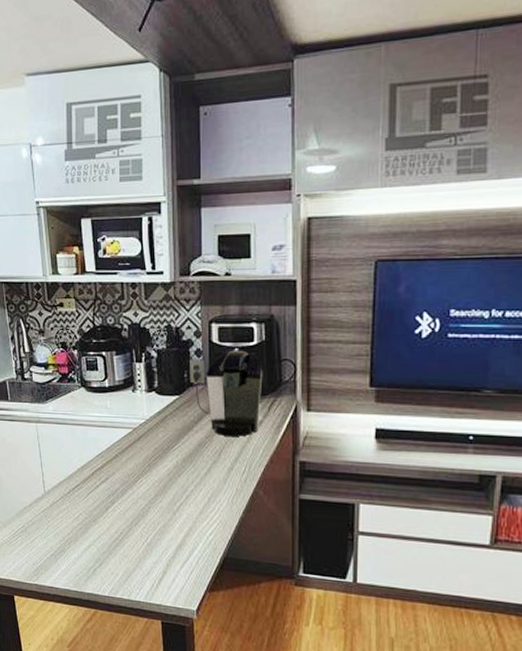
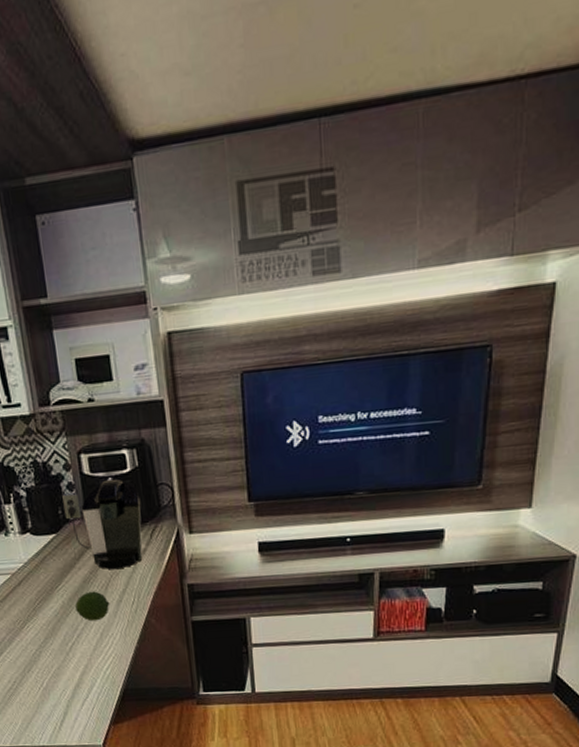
fruit: none [187,455,221,485] -> present [74,591,110,621]

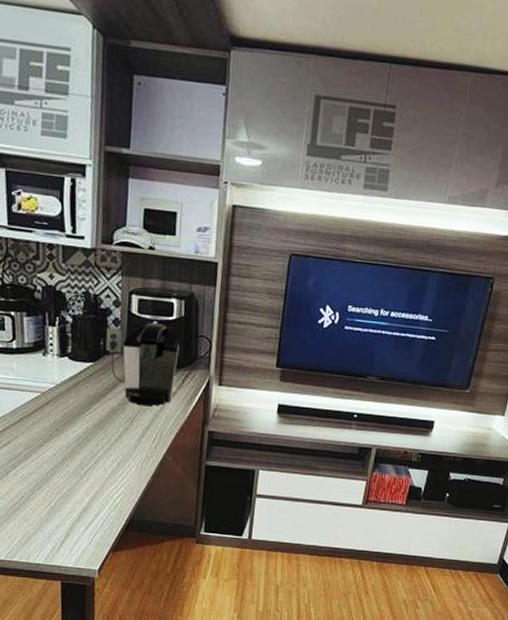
fruit: present [74,591,110,621] -> none [97,422,133,451]

